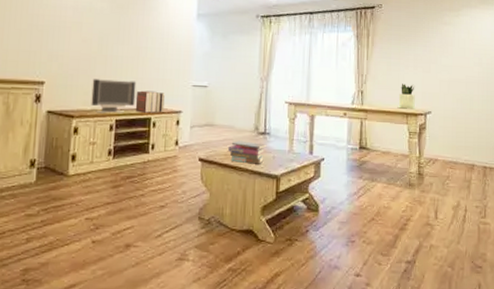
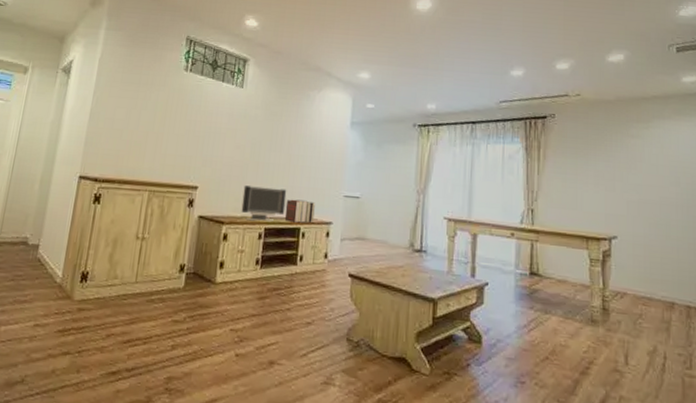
books: present [228,141,267,164] -> none [380,257,423,285]
planter: present [397,84,416,109] -> none [575,203,598,233]

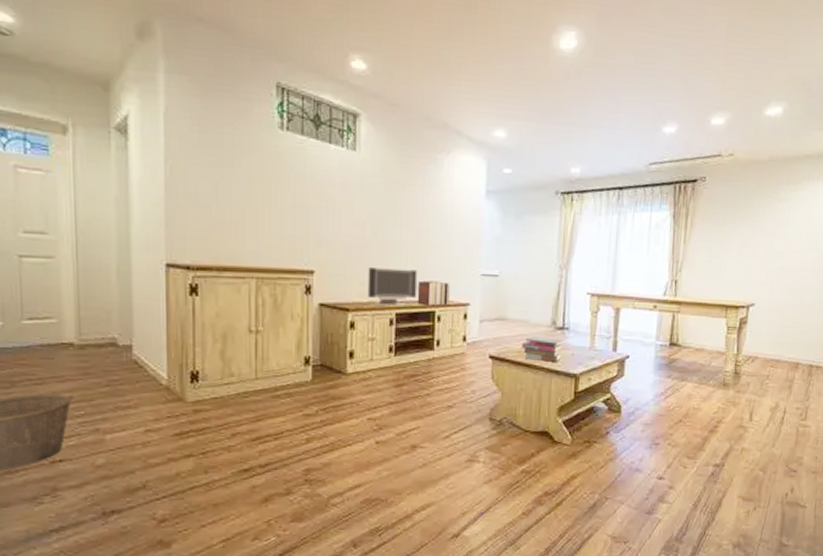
books: none [380,257,423,285] -> present [522,336,565,362]

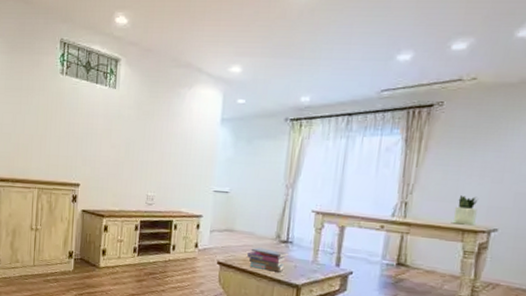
television: present [367,267,418,307] -> none [119,182,160,215]
books: present [417,280,450,306] -> none [158,194,186,216]
planter: none [716,272,739,301] -> present [451,195,479,226]

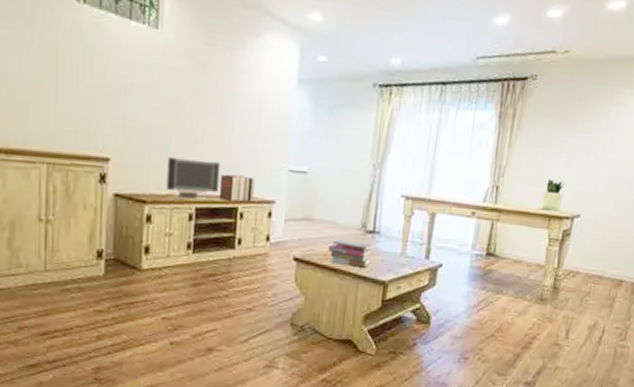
television: none [119,182,160,215] -> present [166,157,221,201]
books: none [158,194,186,216] -> present [218,174,255,202]

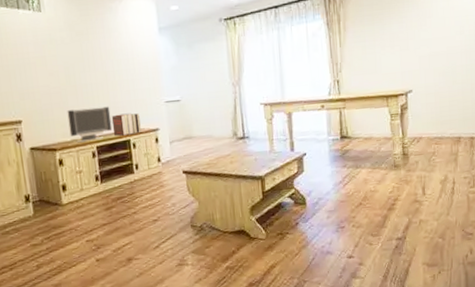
books: present [328,239,375,268] -> none [210,148,248,170]
planter: present [539,179,565,211] -> none [376,65,396,92]

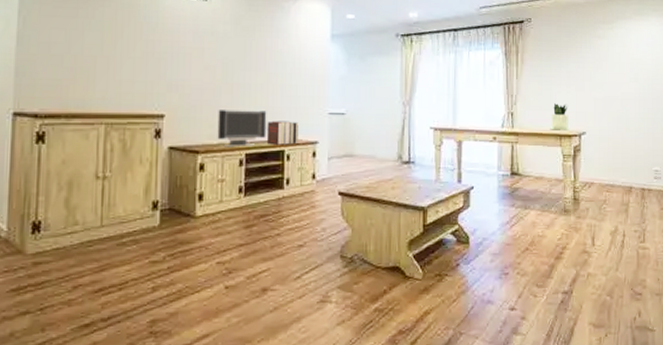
planter: none [376,65,396,92] -> present [550,103,570,130]

